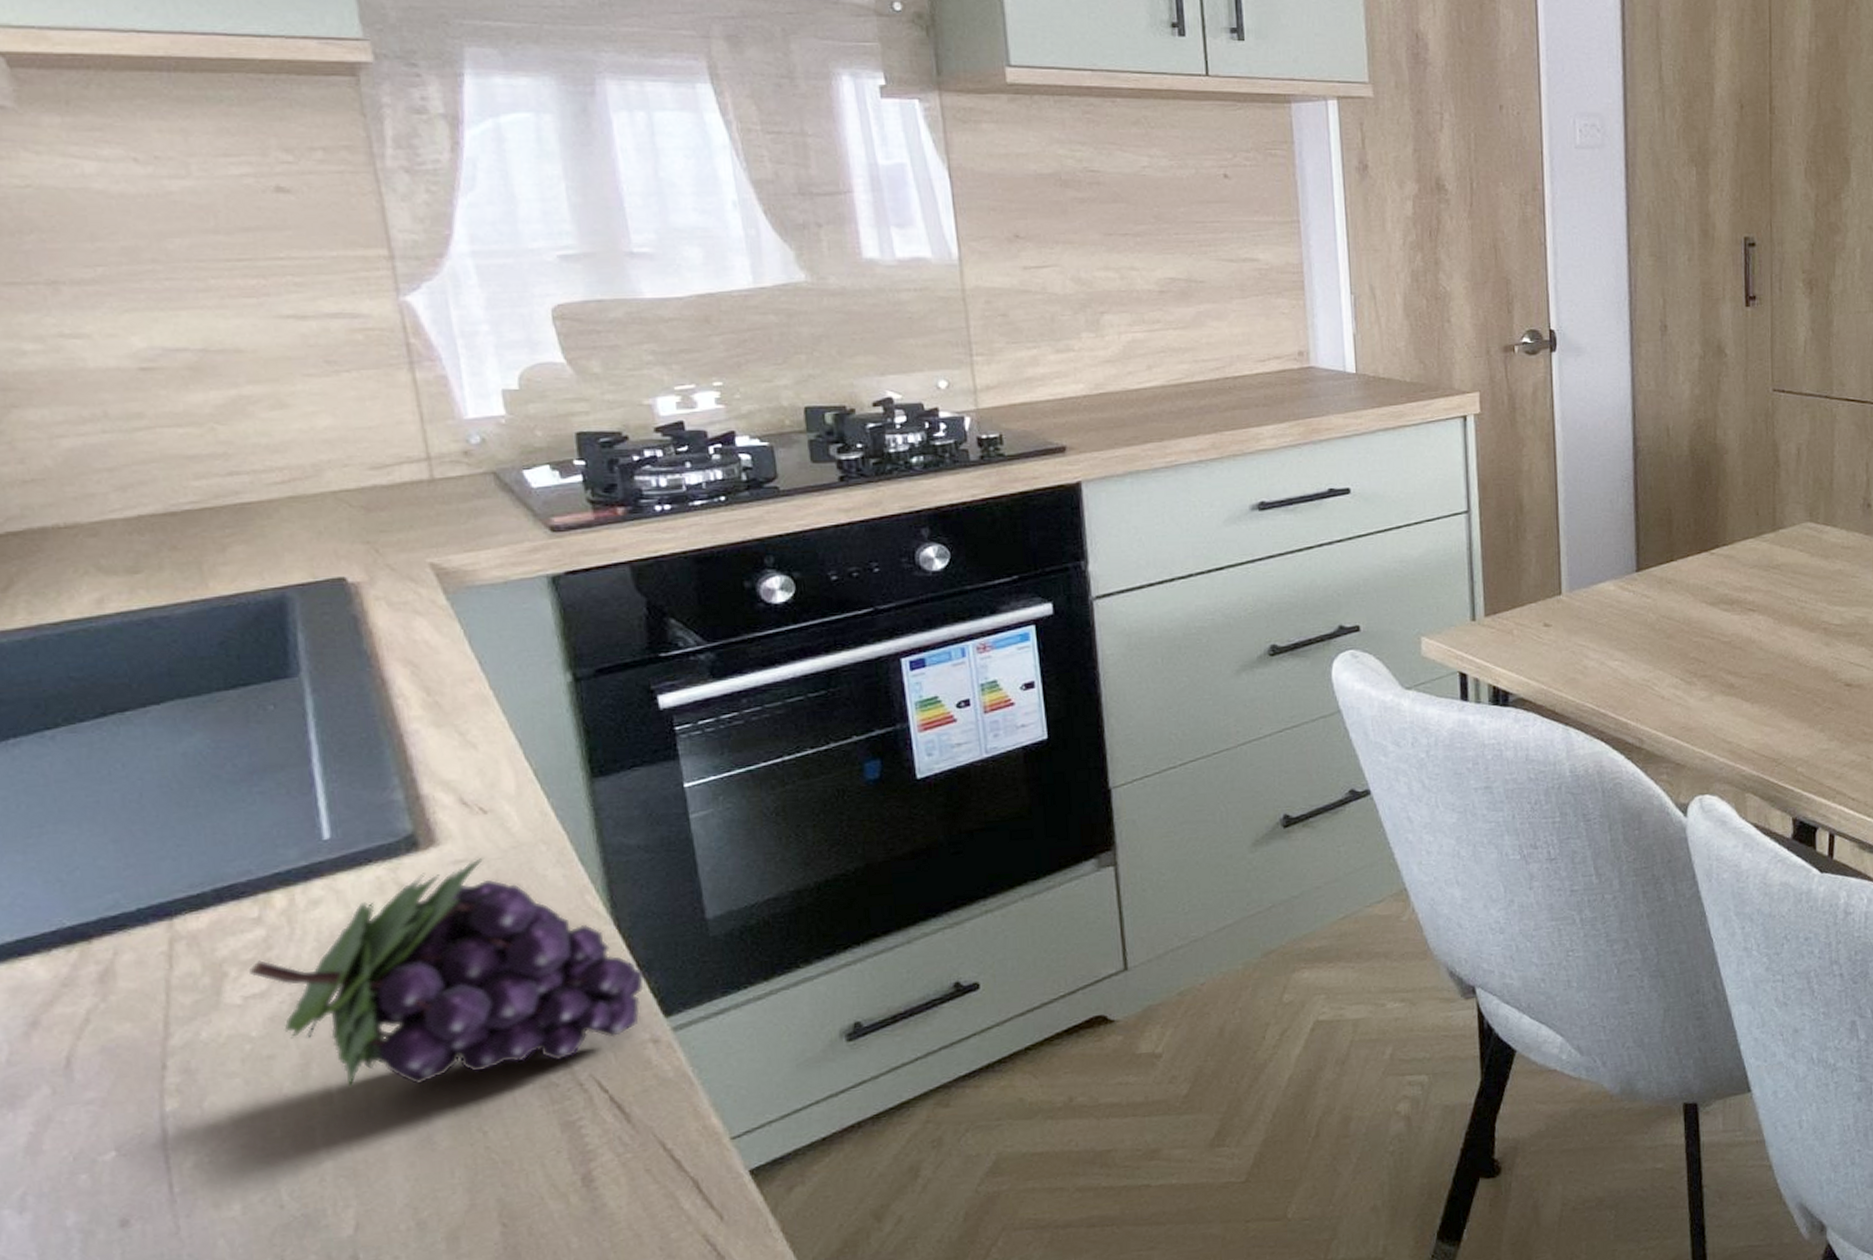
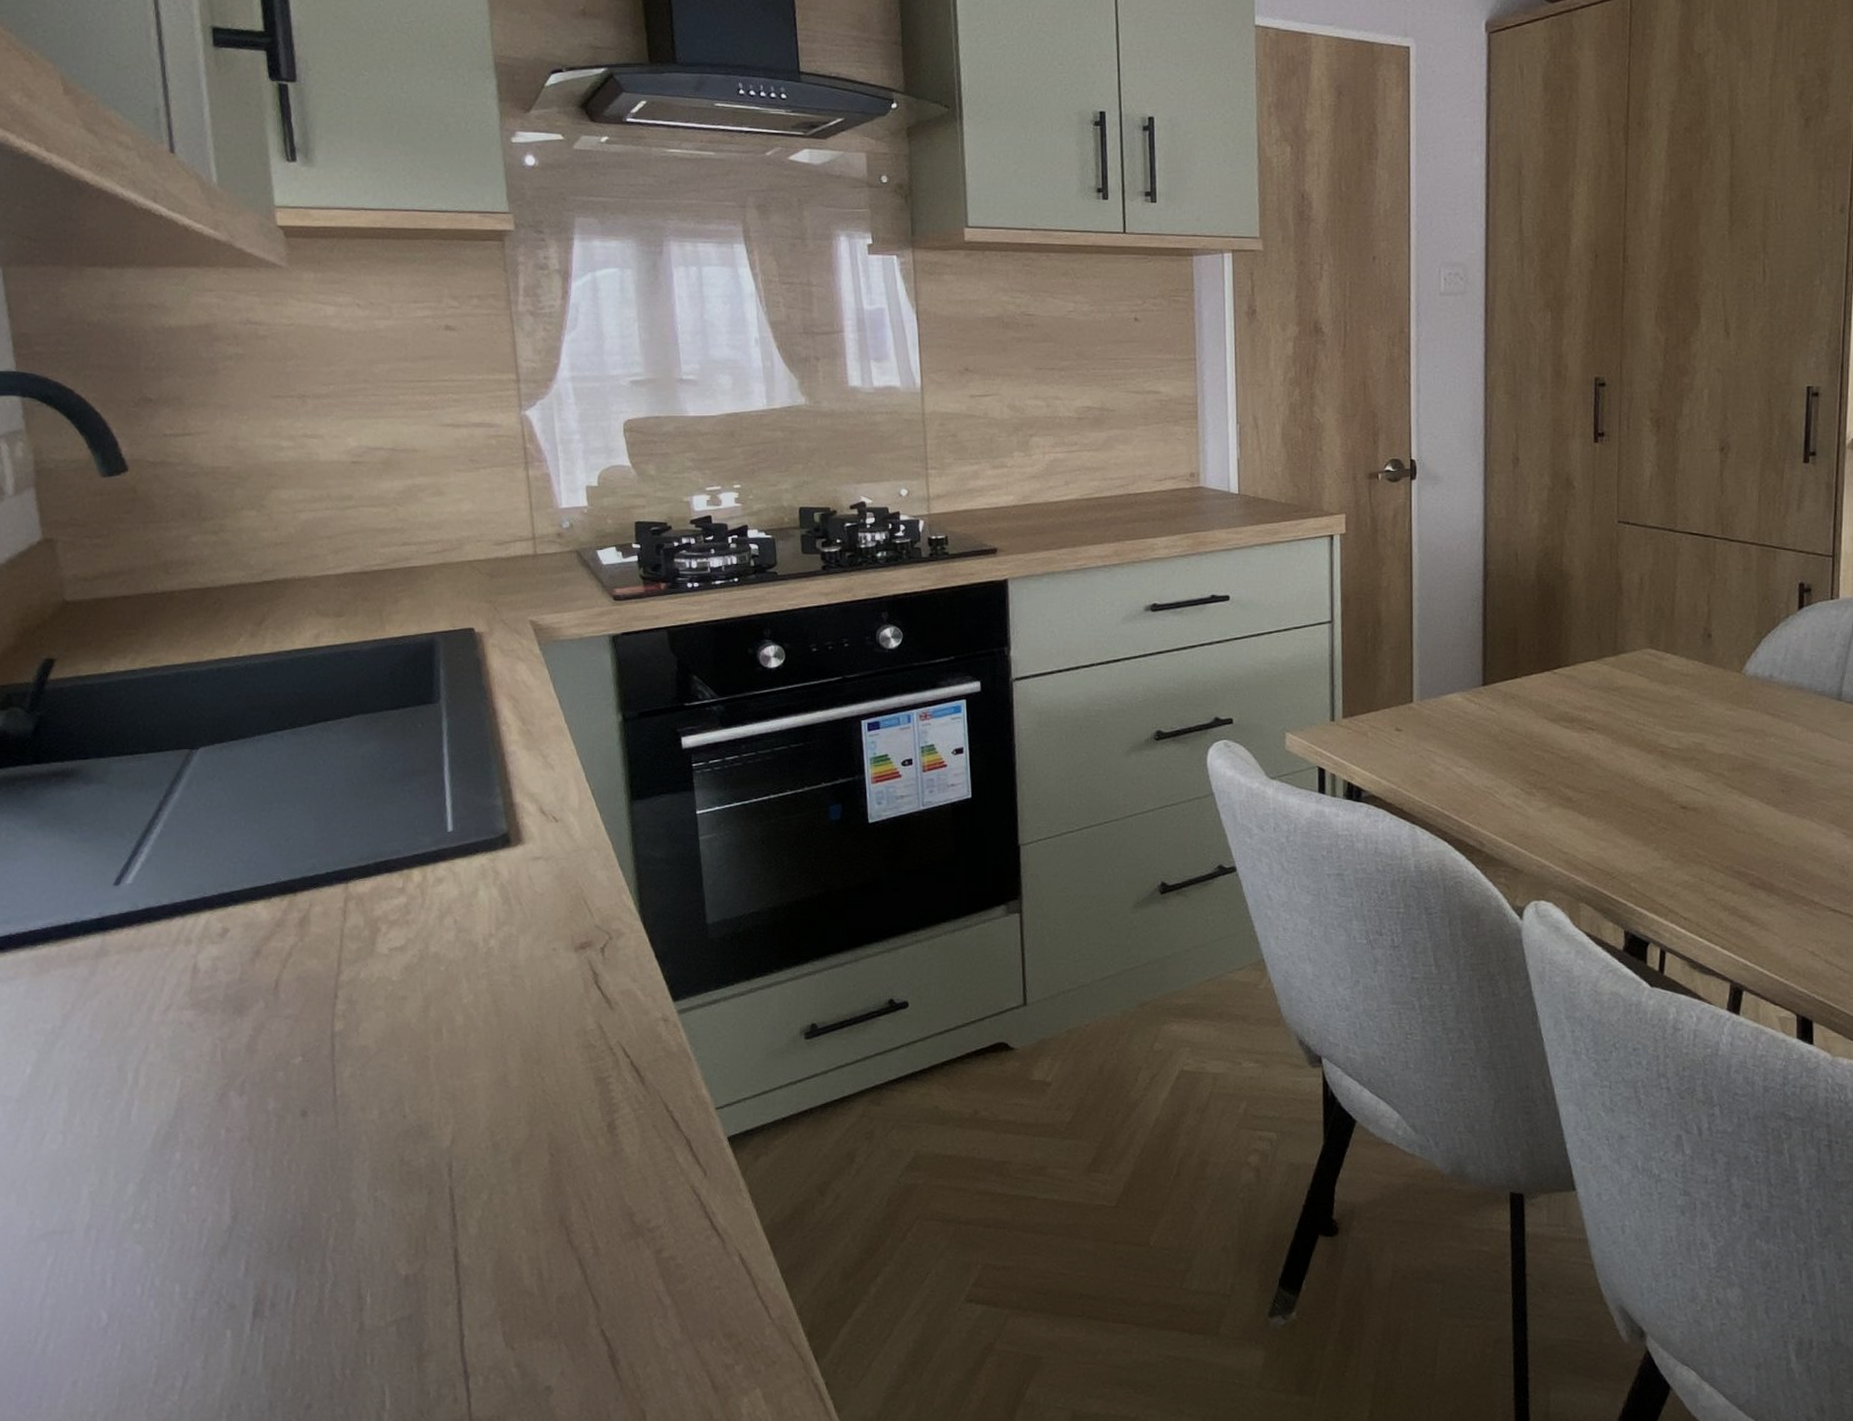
fruit: present [249,858,645,1088] -> none [394,857,660,1032]

